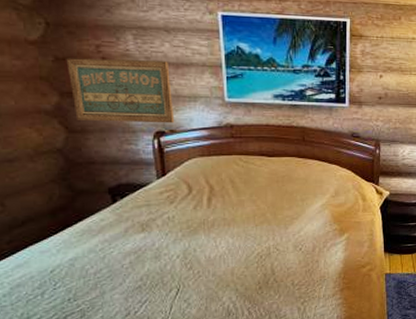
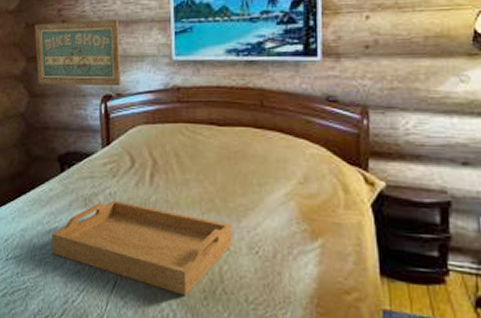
serving tray: none [107,223,282,290] -> present [51,200,233,296]

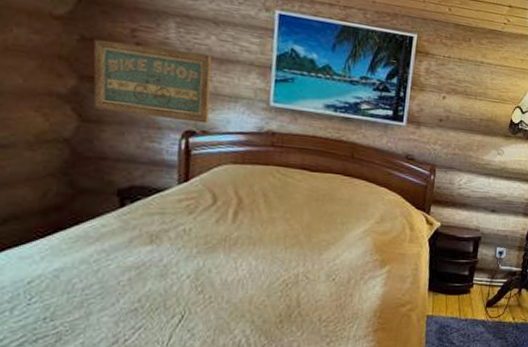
serving tray: present [51,200,233,296] -> none [100,236,314,321]

